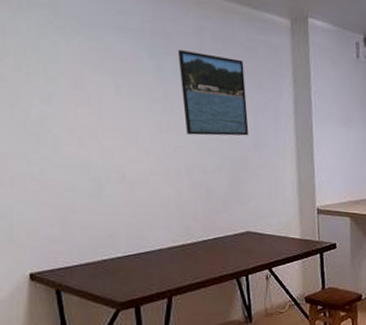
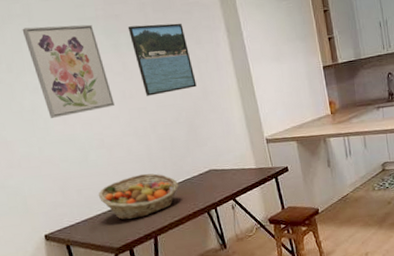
wall art: none [43,21,146,138] -> present [22,24,114,118]
fruit basket: none [107,222,208,273] -> present [98,173,179,220]

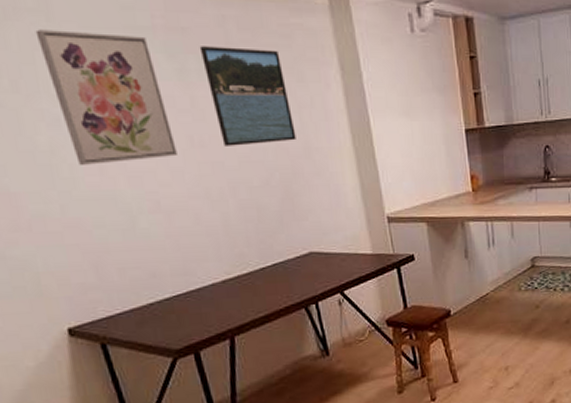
fruit basket: present [98,173,179,220] -> none [149,251,267,313]

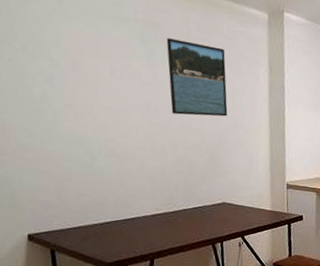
wall art: present [35,29,177,165] -> none [47,10,136,116]

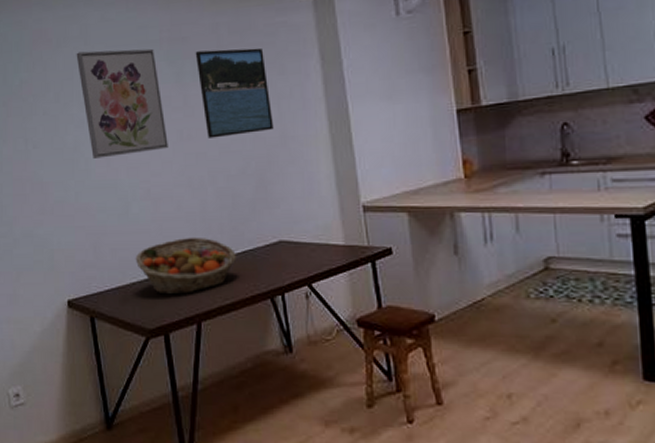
wall art: none [47,10,136,116] -> present [76,48,168,158]
fruit basket: none [98,191,188,237] -> present [135,237,236,295]

